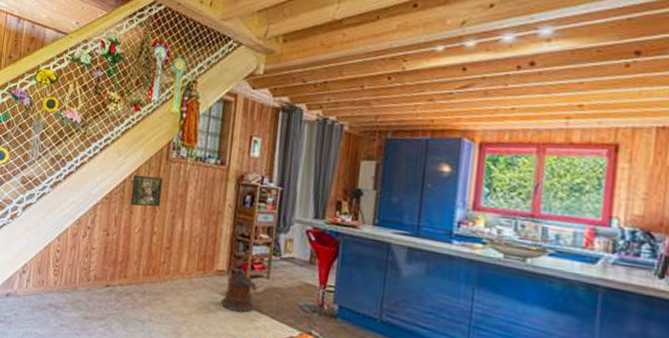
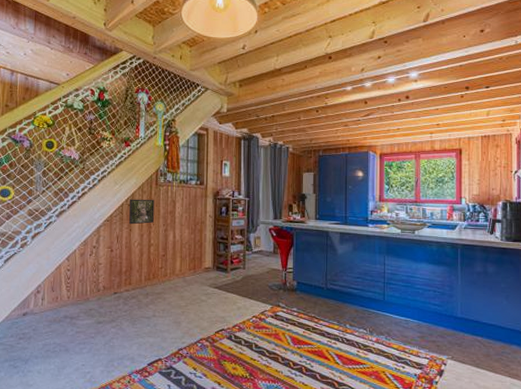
bucket: present [220,269,258,313] -> none [209,265,237,298]

